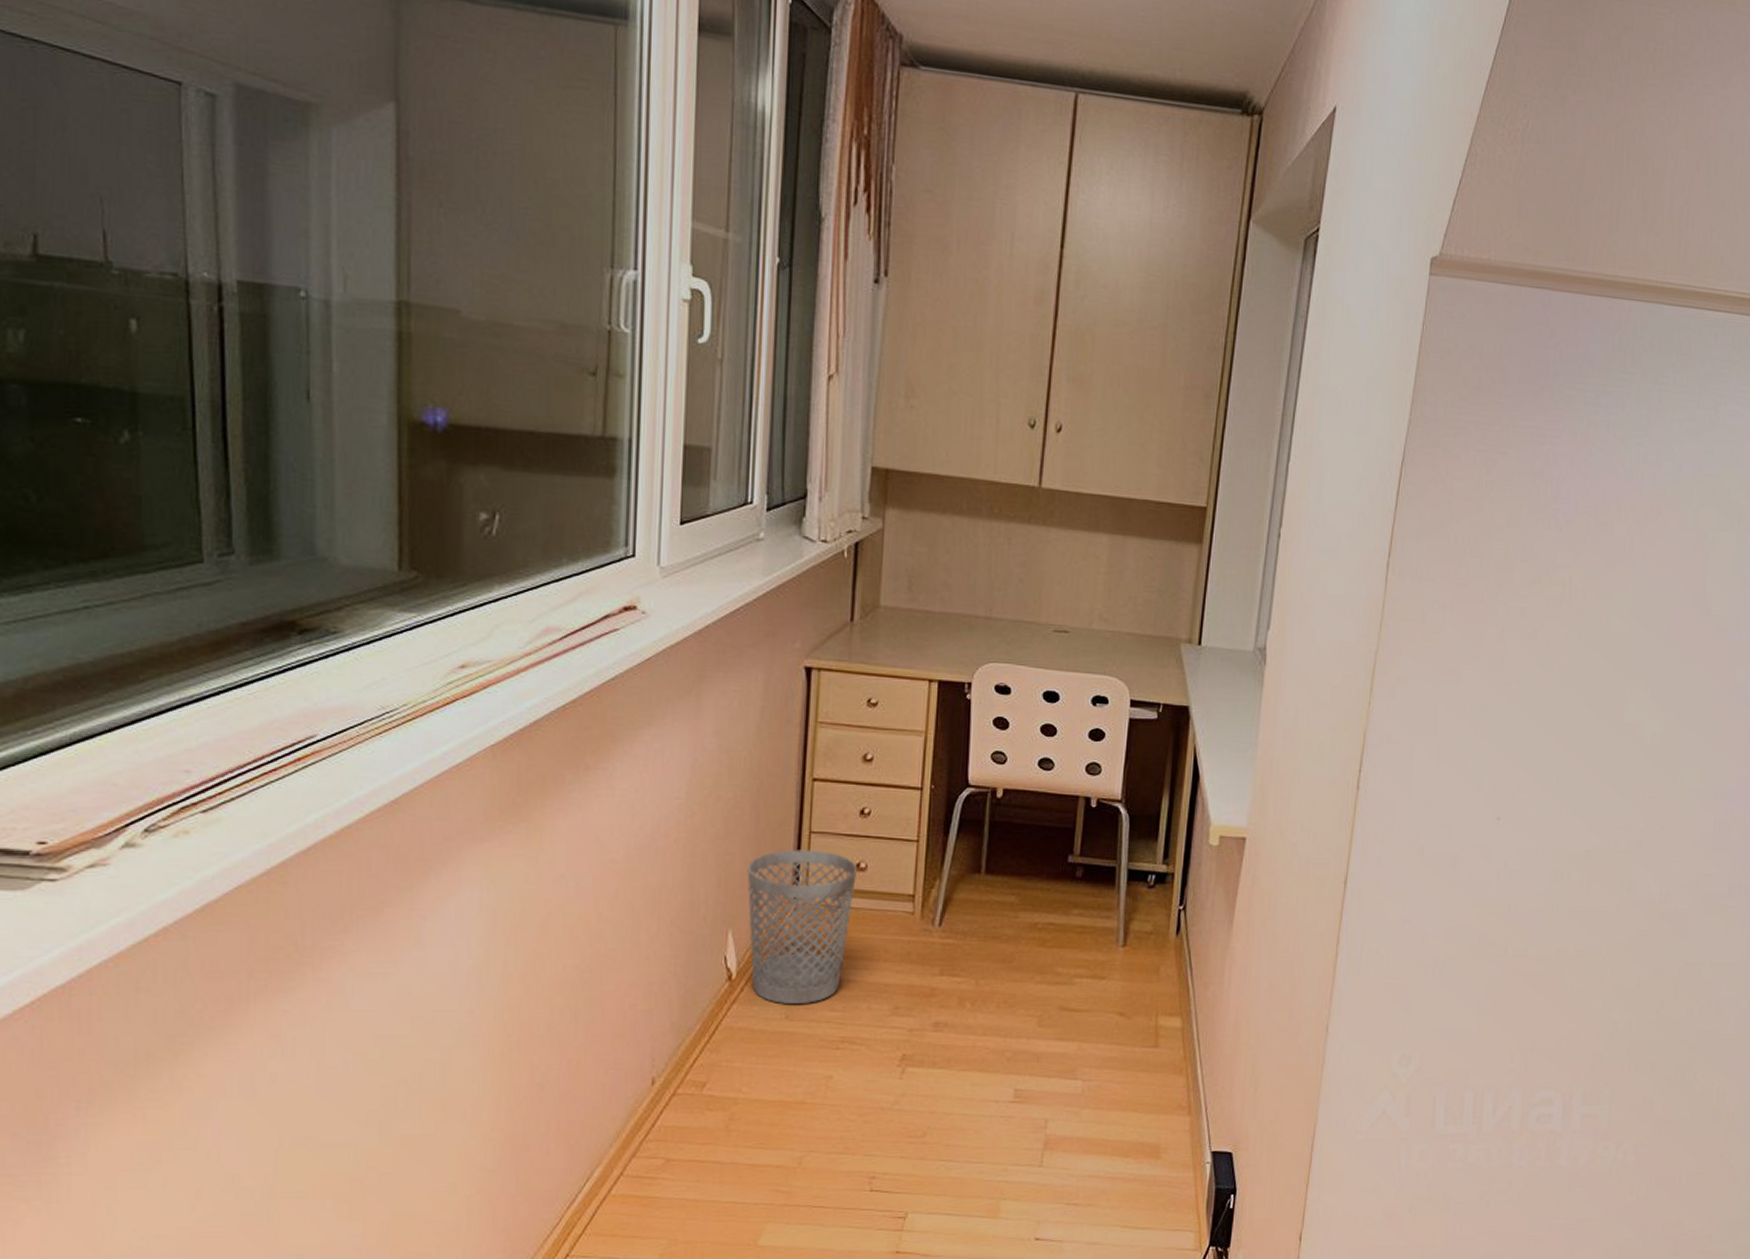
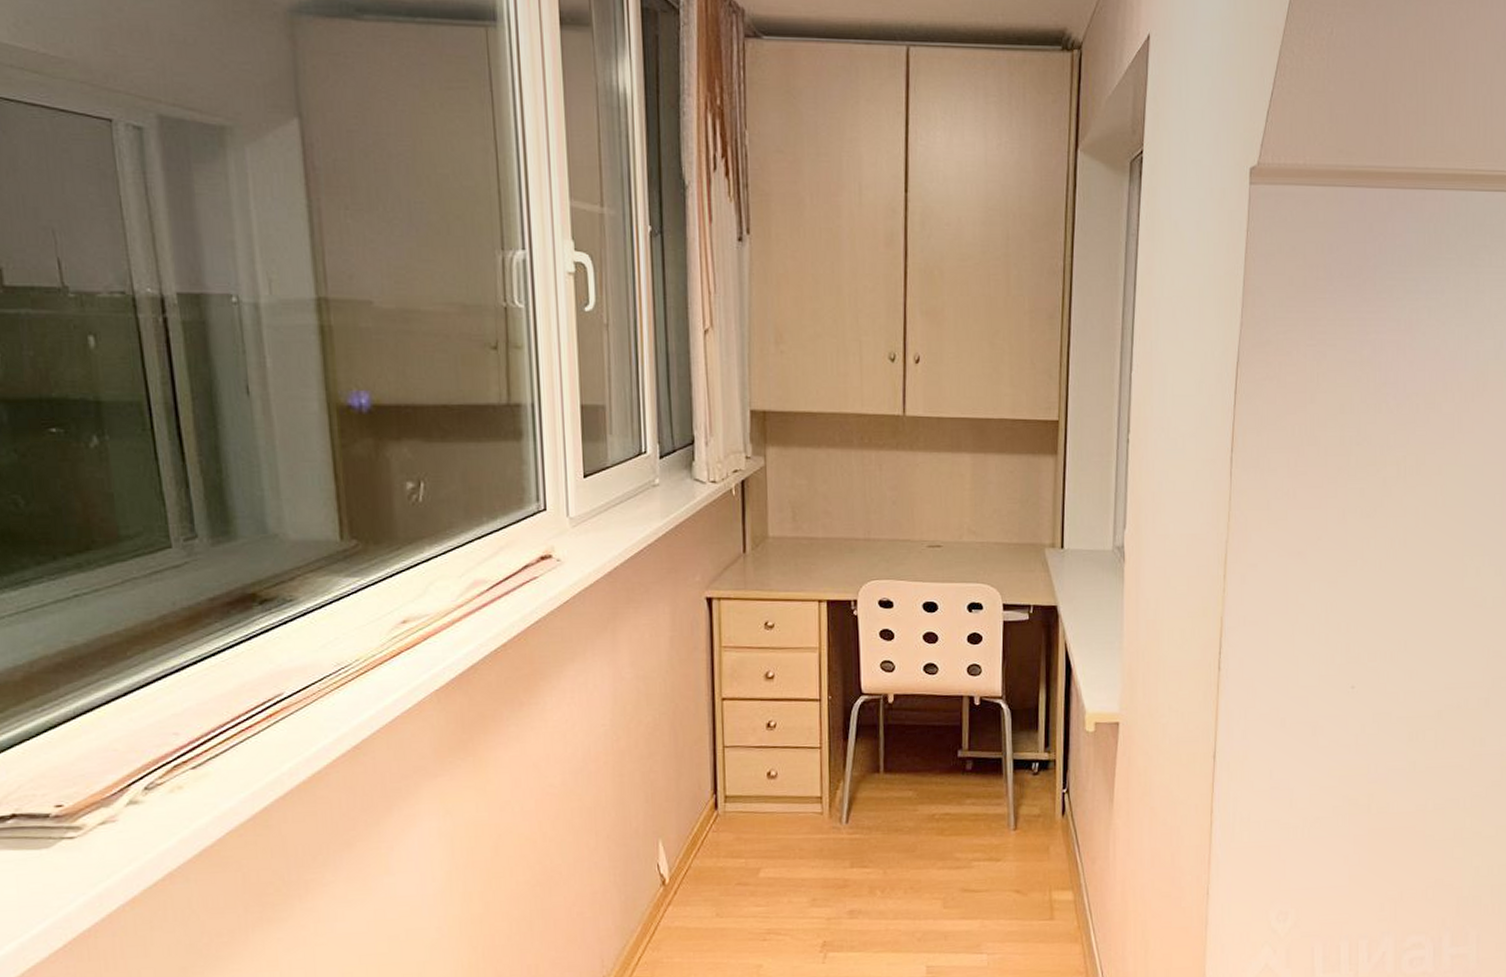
wastebasket: present [747,849,857,1005] -> none [670,762,768,903]

